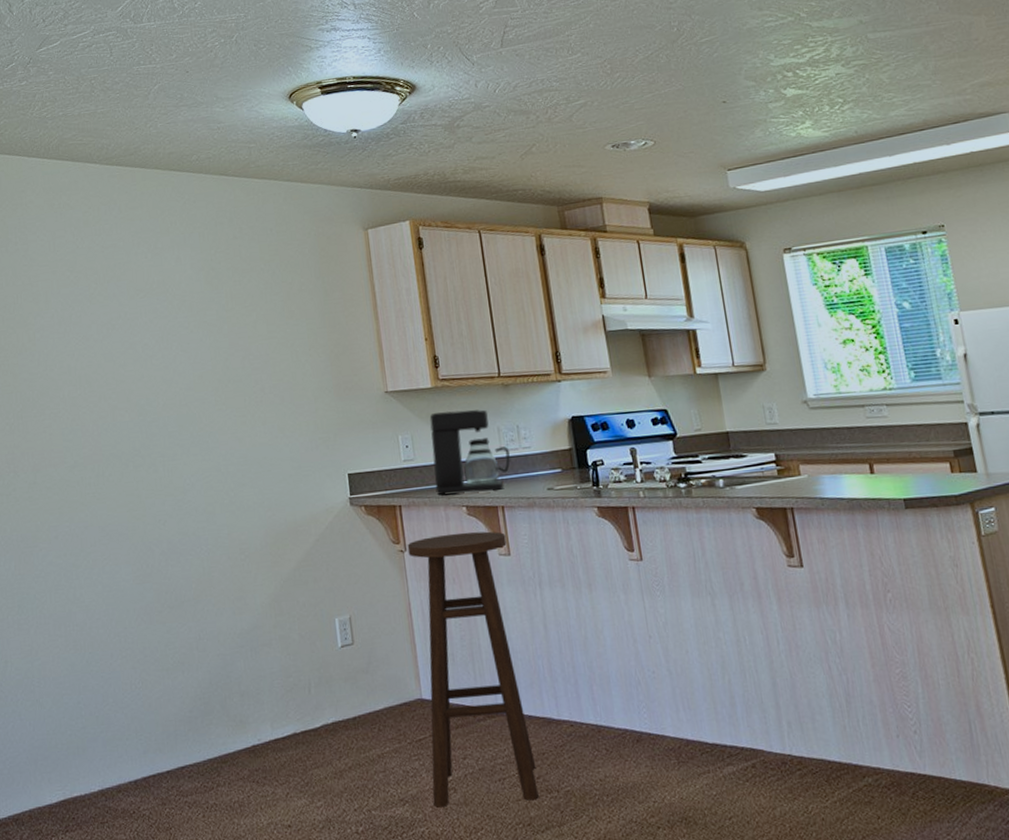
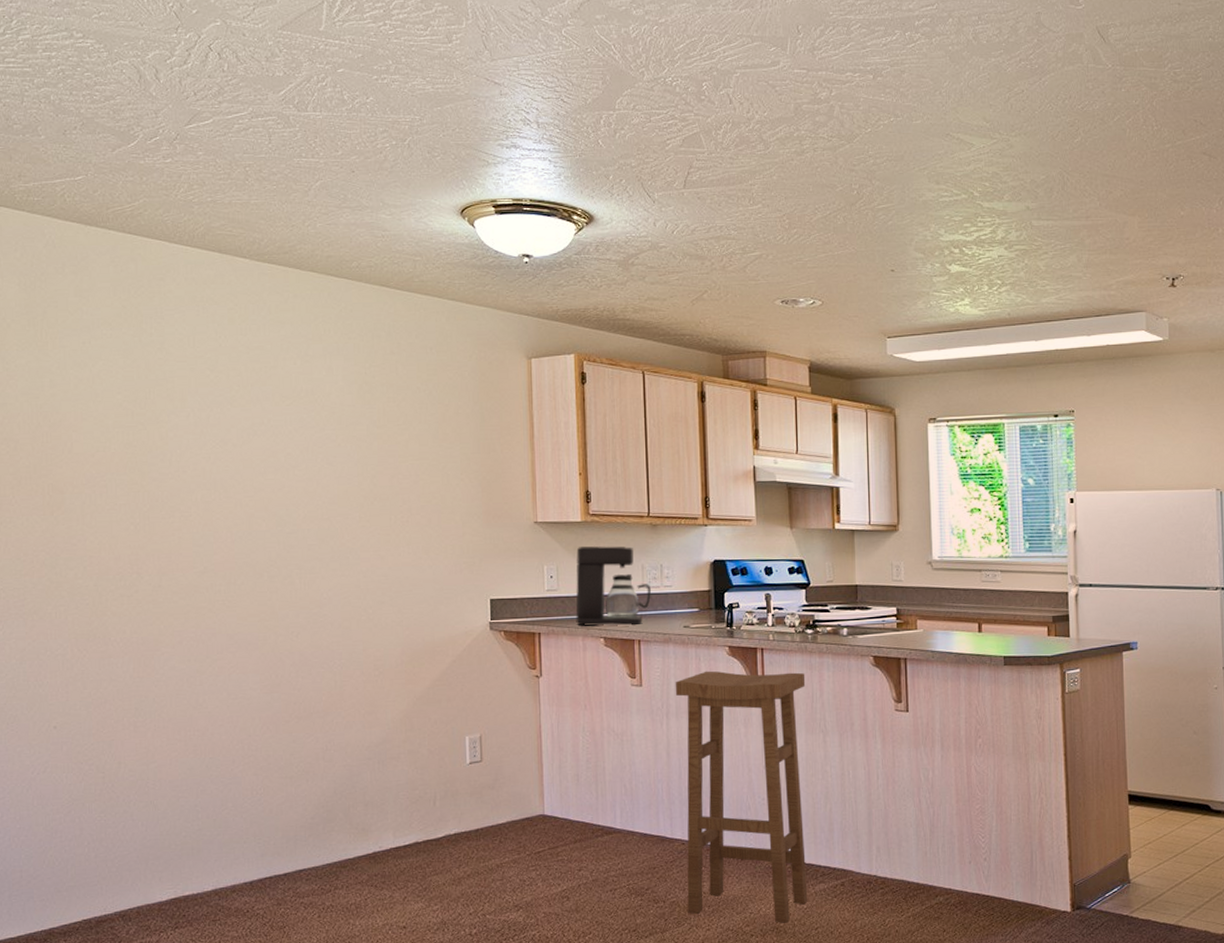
bar stool: present [407,531,539,808] -> none [543,662,646,914]
bar stool: none [544,530,717,813] -> present [675,670,808,923]

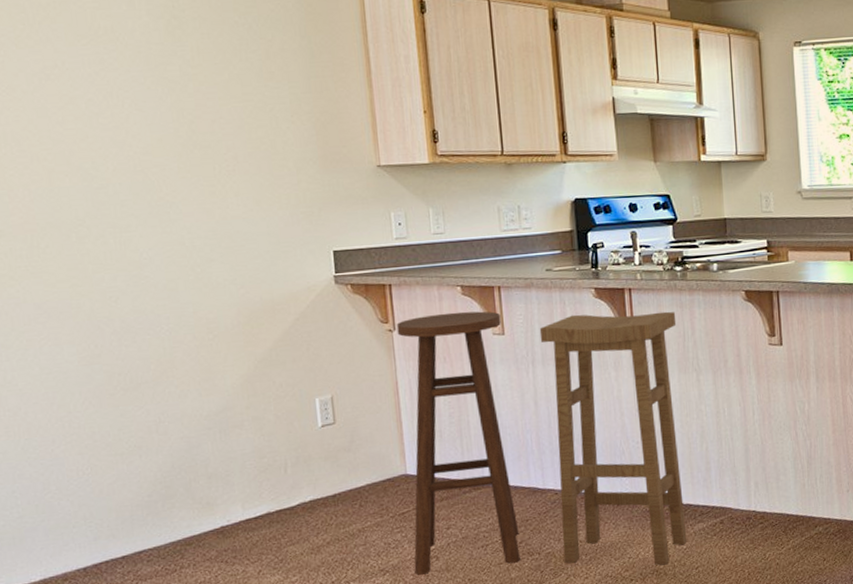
bar stool: none [543,662,646,914] -> present [396,311,520,575]
coffee maker: present [575,546,651,626] -> none [425,188,509,275]

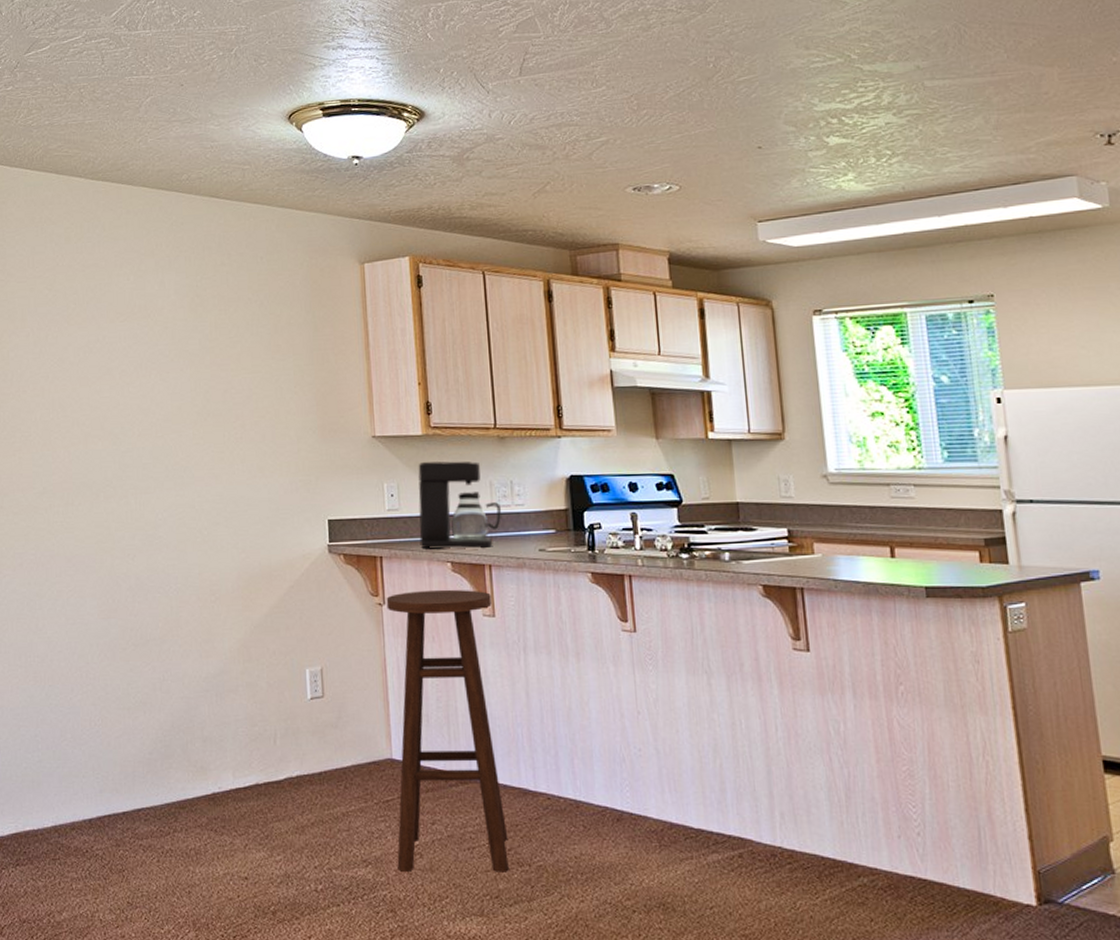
coffee maker: none [425,188,509,275] -> present [418,461,501,549]
bar stool: present [539,311,687,565] -> none [531,600,699,899]

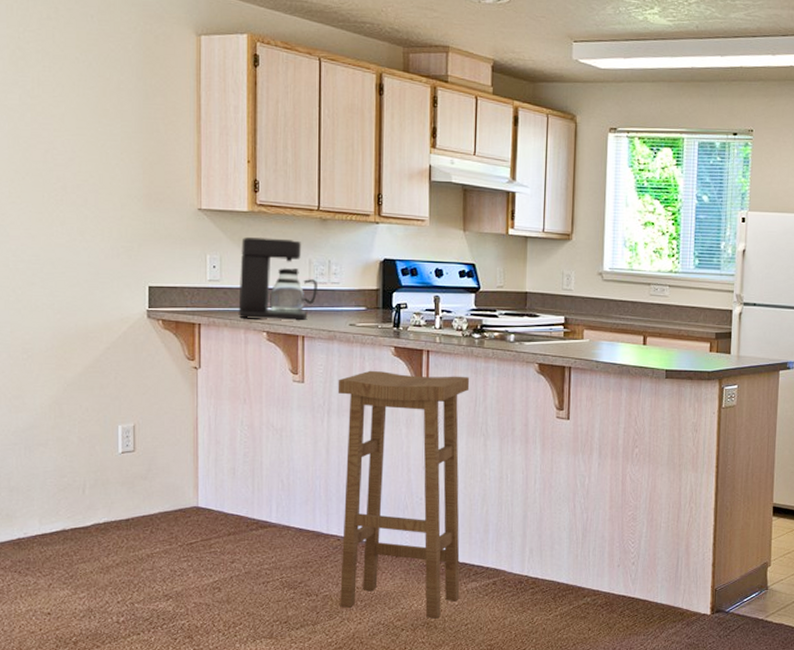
bar stool: present [386,589,509,872] -> none [197,356,302,604]
bar stool: none [531,600,699,899] -> present [337,370,470,619]

